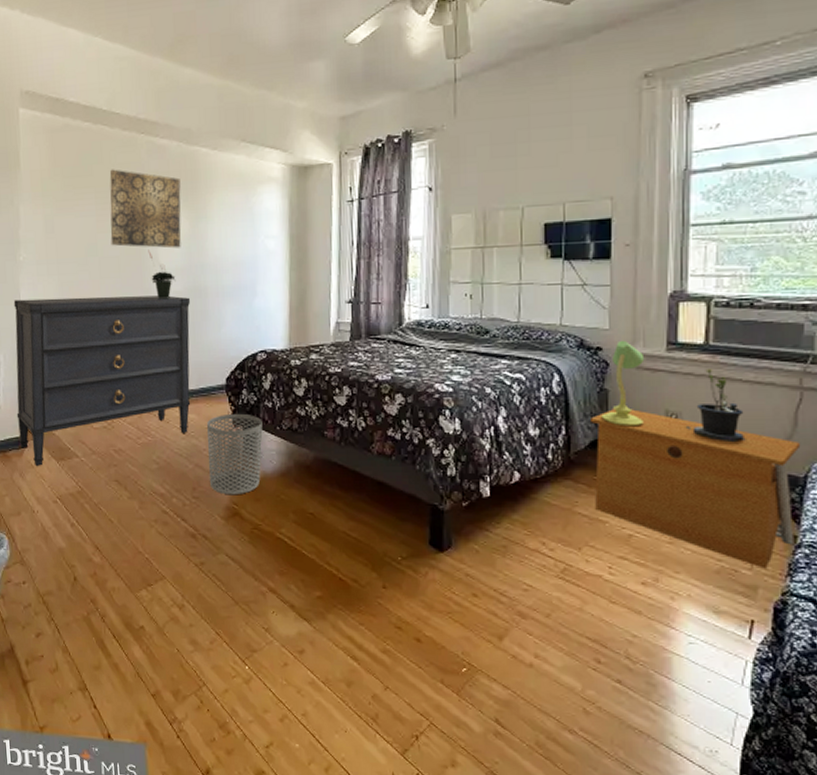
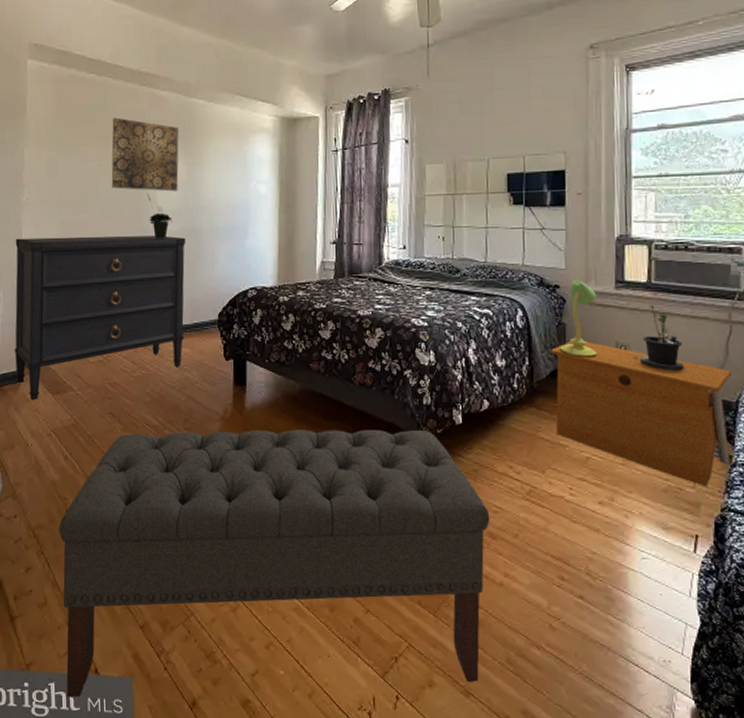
bench: none [67,500,520,764] -> present [59,429,490,698]
waste bin: present [206,413,263,495] -> none [199,347,252,426]

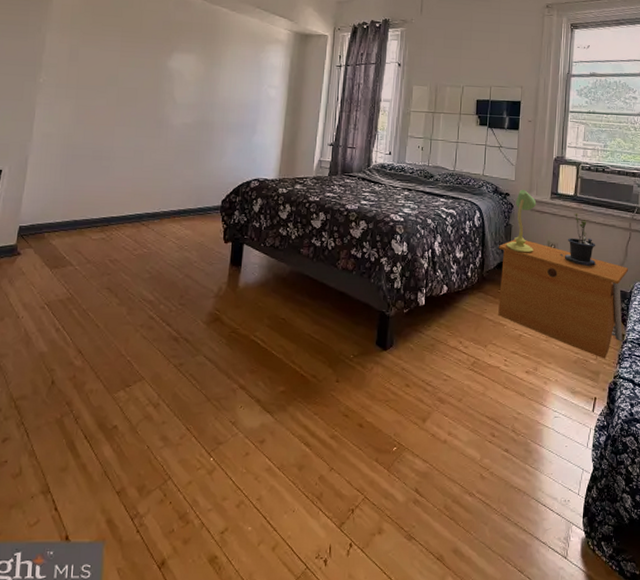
dresser: present [14,236,186,401] -> none [13,117,198,274]
bench: present [59,429,490,698] -> none [33,307,441,566]
wall art: present [111,117,179,192] -> none [131,14,201,87]
potted plant: present [147,193,173,240] -> none [164,86,187,130]

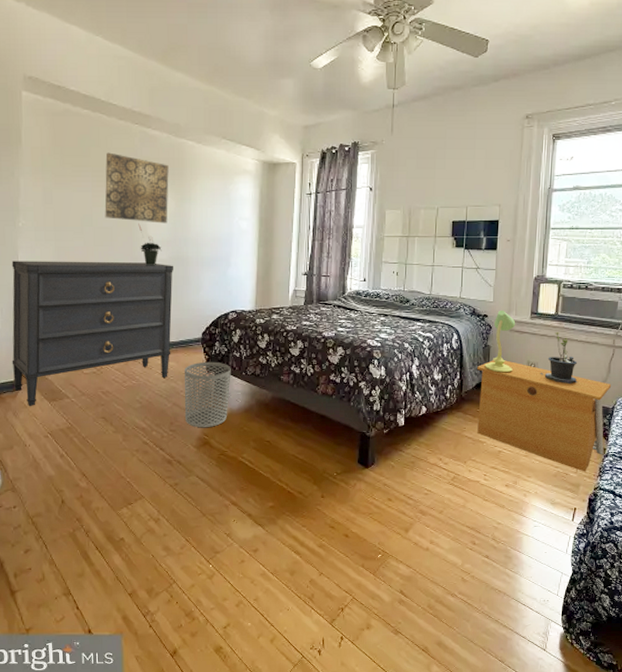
dresser: none [13,117,198,274] -> present [11,261,174,407]
wall art: none [131,14,201,87] -> present [104,152,169,224]
potted plant: none [164,86,187,130] -> present [138,223,162,266]
waste bin: none [196,231,249,303] -> present [184,361,231,428]

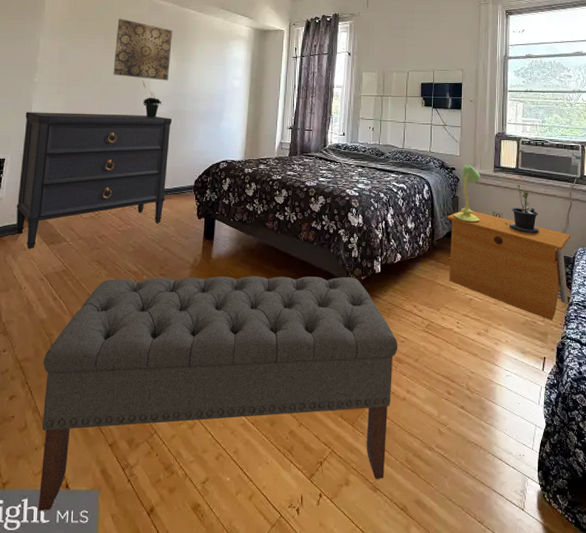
bench: none [55,431,422,654] -> present [38,276,398,511]
waste bin: present [184,361,231,428] -> none [174,208,220,273]

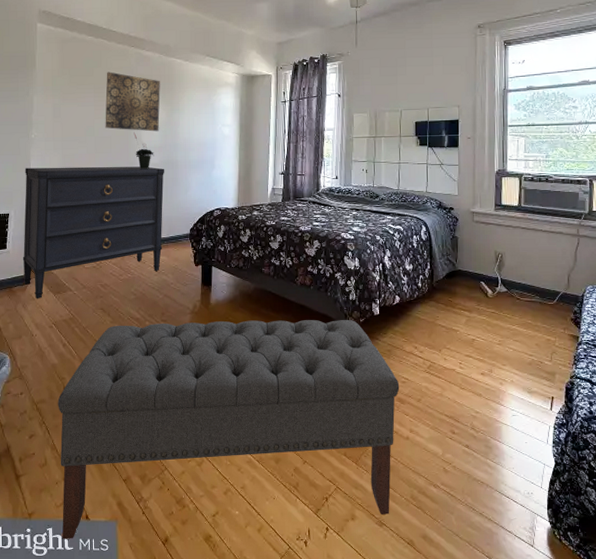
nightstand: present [447,210,571,321] -> none [447,250,579,360]
table lamp: present [454,163,481,223] -> none [453,202,481,263]
potted plant: present [504,184,540,235] -> none [507,222,546,273]

